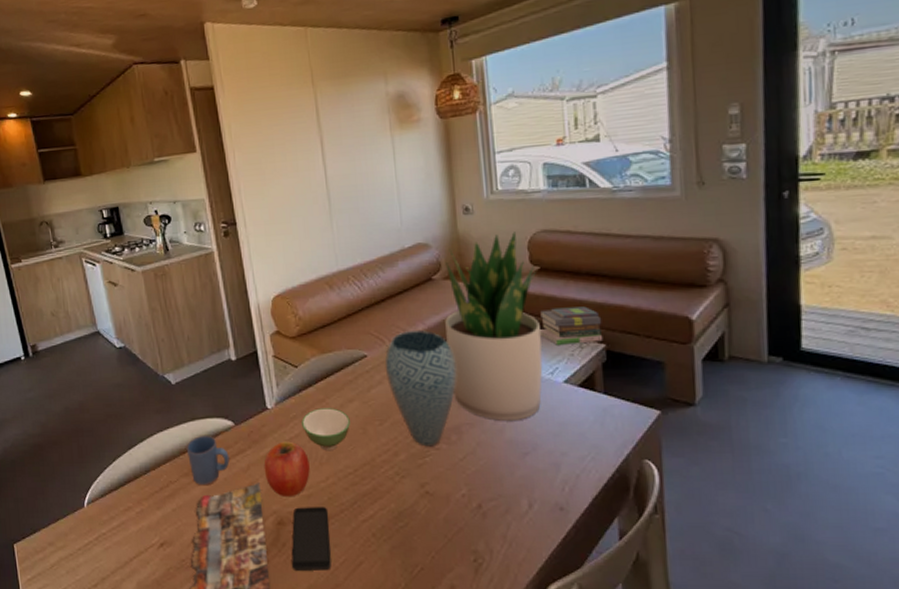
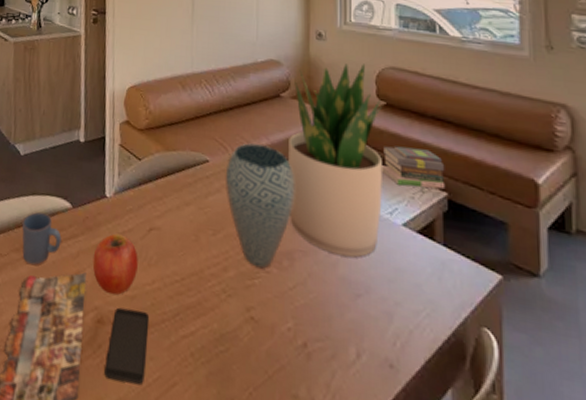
bowl: present [302,408,350,451] -> none [136,205,184,253]

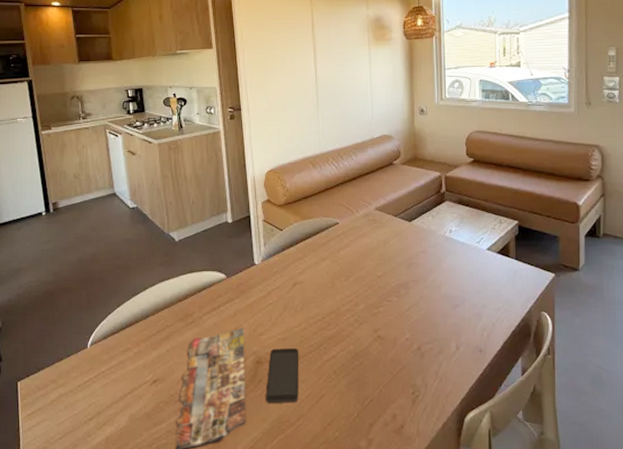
mug: present [21,211,62,266] -> none [183,285,220,330]
fruit: present [92,233,138,295] -> none [248,292,286,340]
vase: present [225,143,295,269] -> none [352,203,408,299]
planter: present [288,63,382,258] -> none [401,131,472,279]
books: present [380,146,446,190] -> none [470,191,517,220]

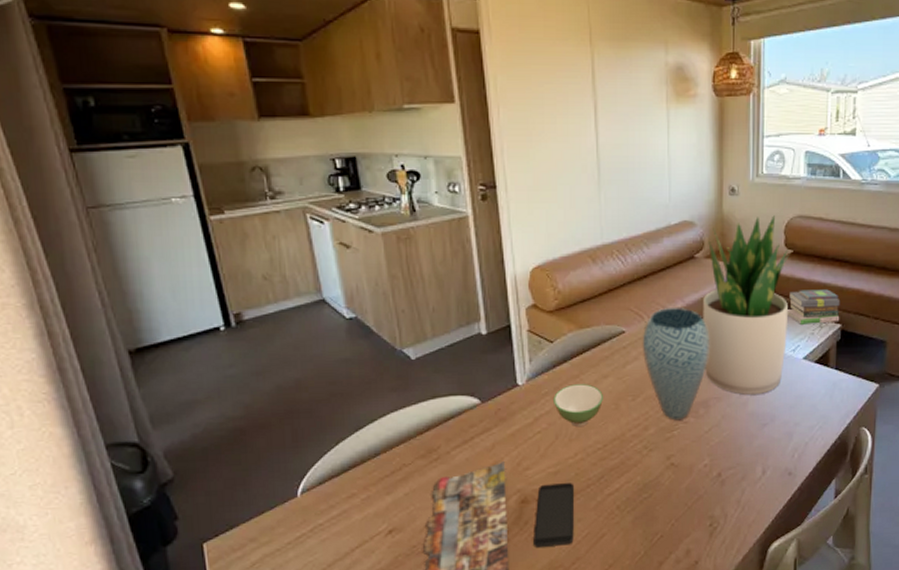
bowl: none [283,265,322,301] -> present [554,384,603,427]
vase: none [352,203,408,299] -> present [642,306,710,421]
planter: none [401,131,472,279] -> present [703,215,789,395]
books: none [470,191,517,220] -> present [786,289,841,324]

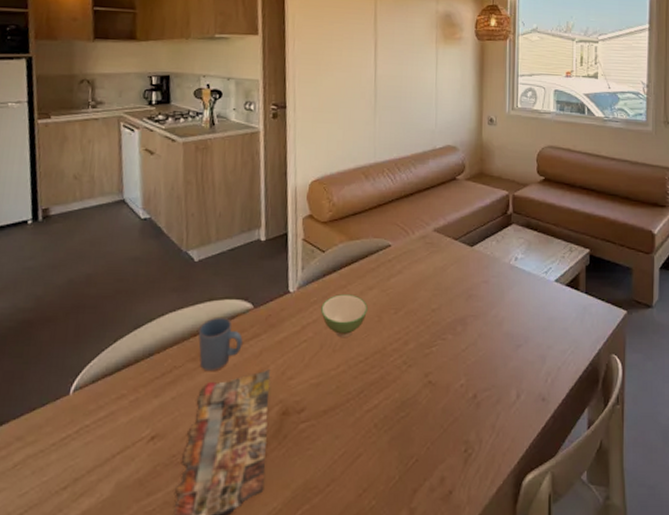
mug: none [424,413,473,468] -> present [198,316,243,372]
mobile phone: present [533,483,575,547] -> none [290,396,335,465]
vase: present [642,306,710,421] -> none [406,224,469,337]
planter: present [703,215,789,395] -> none [462,145,541,314]
books: present [786,289,841,324] -> none [539,214,588,248]

